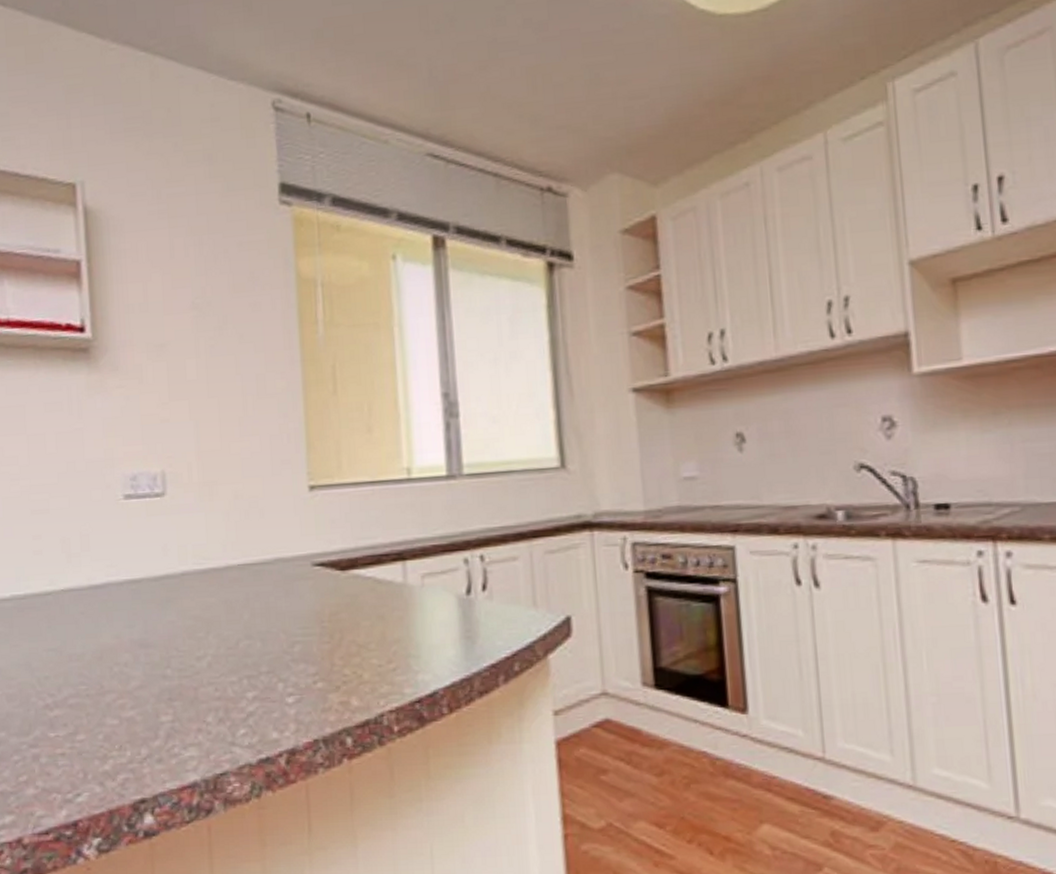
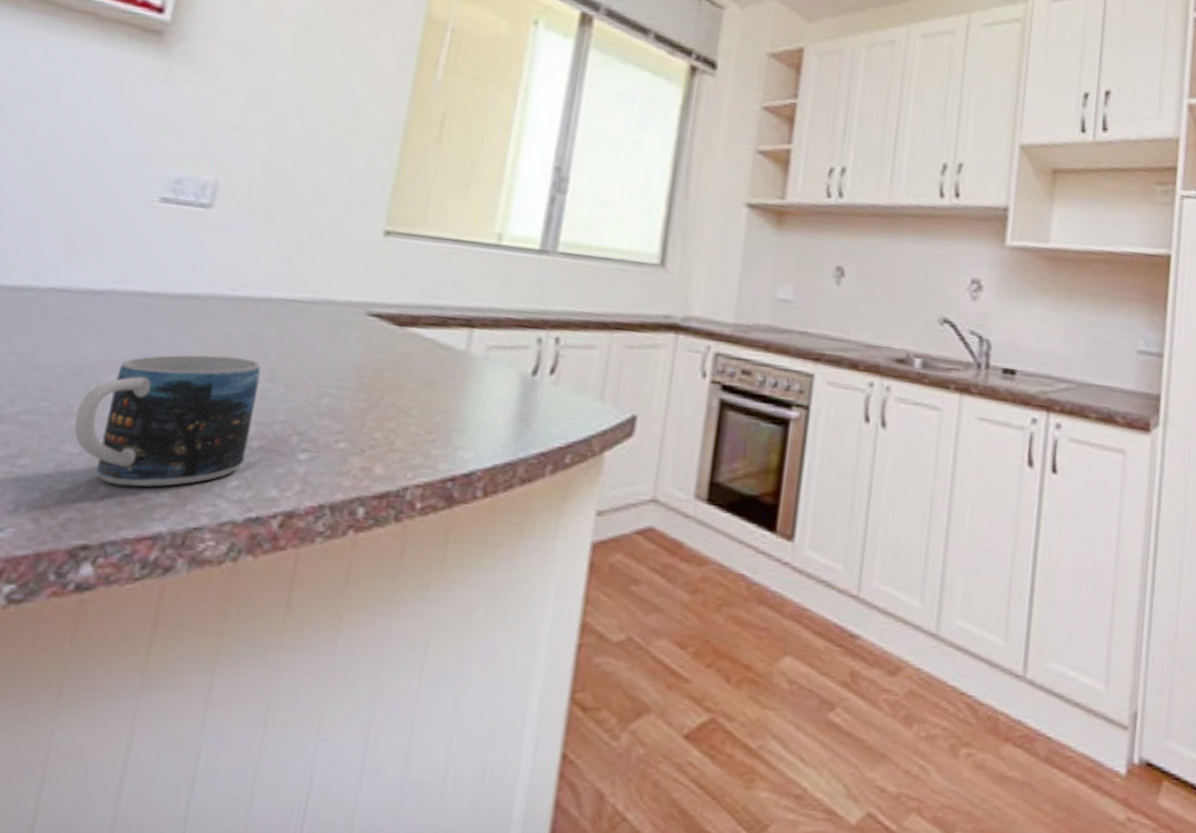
mug: none [108,622,245,747] -> present [74,355,261,487]

